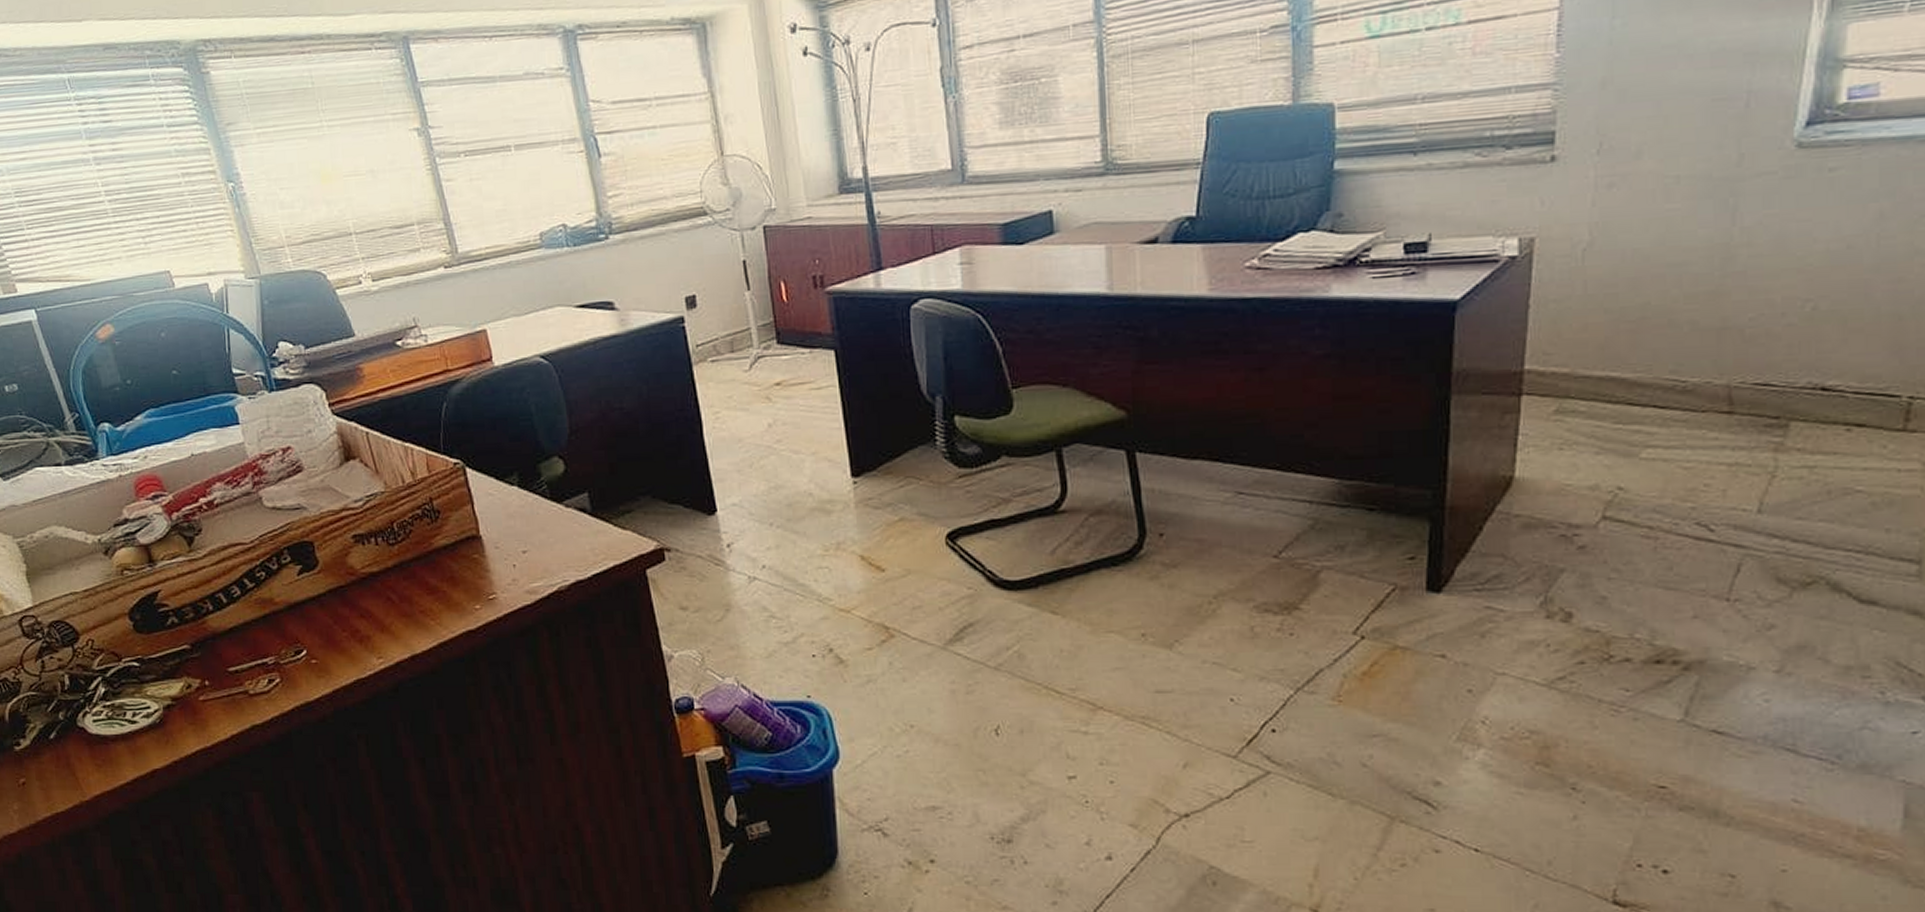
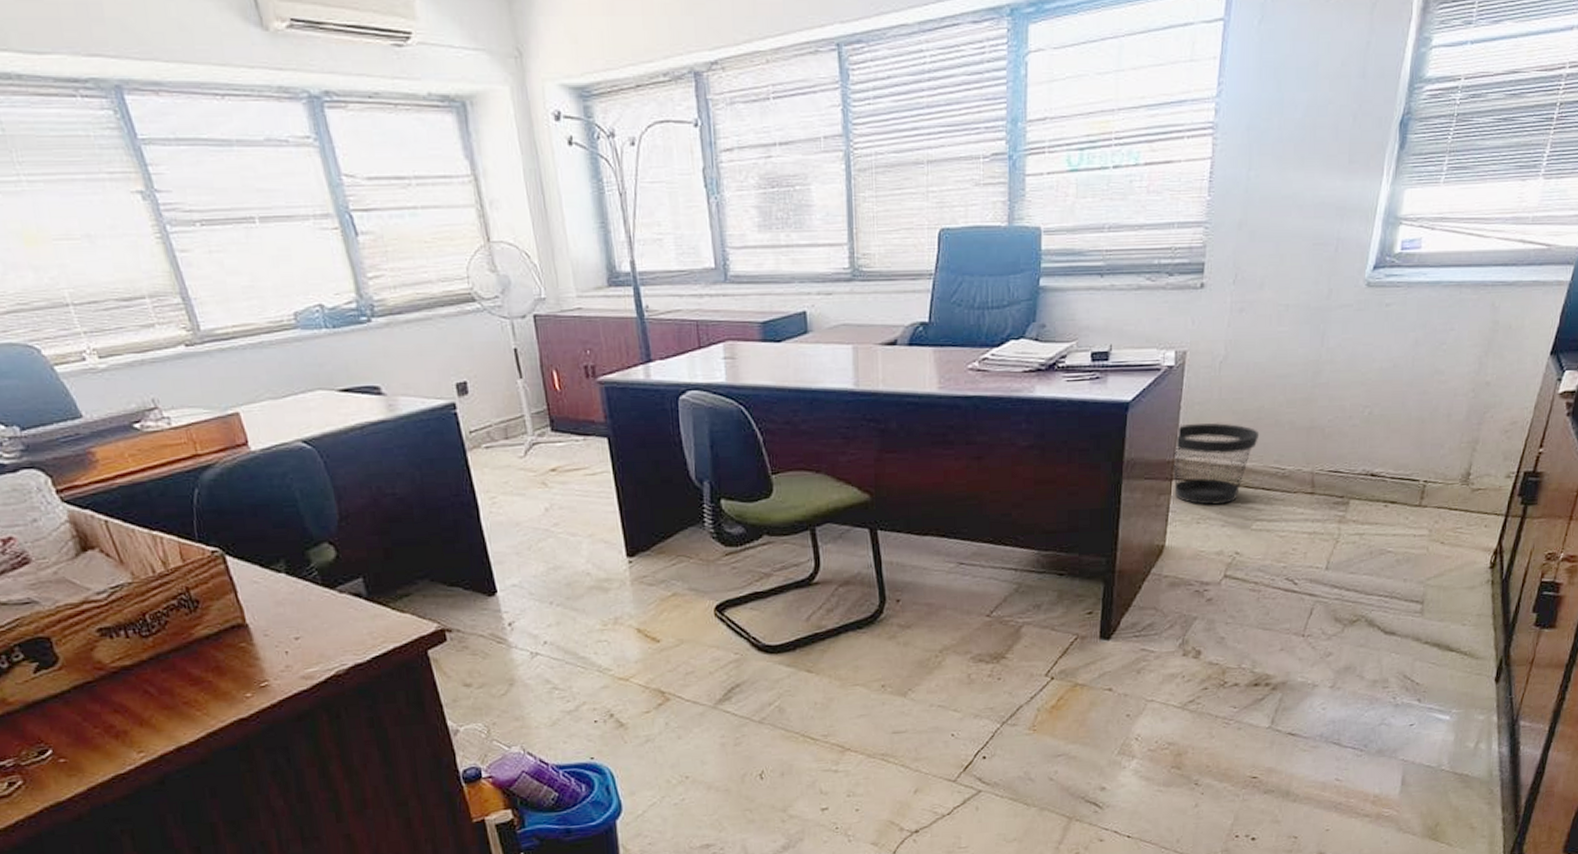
wastebasket: none [1521,324,1646,427] -> present [1173,423,1260,505]

